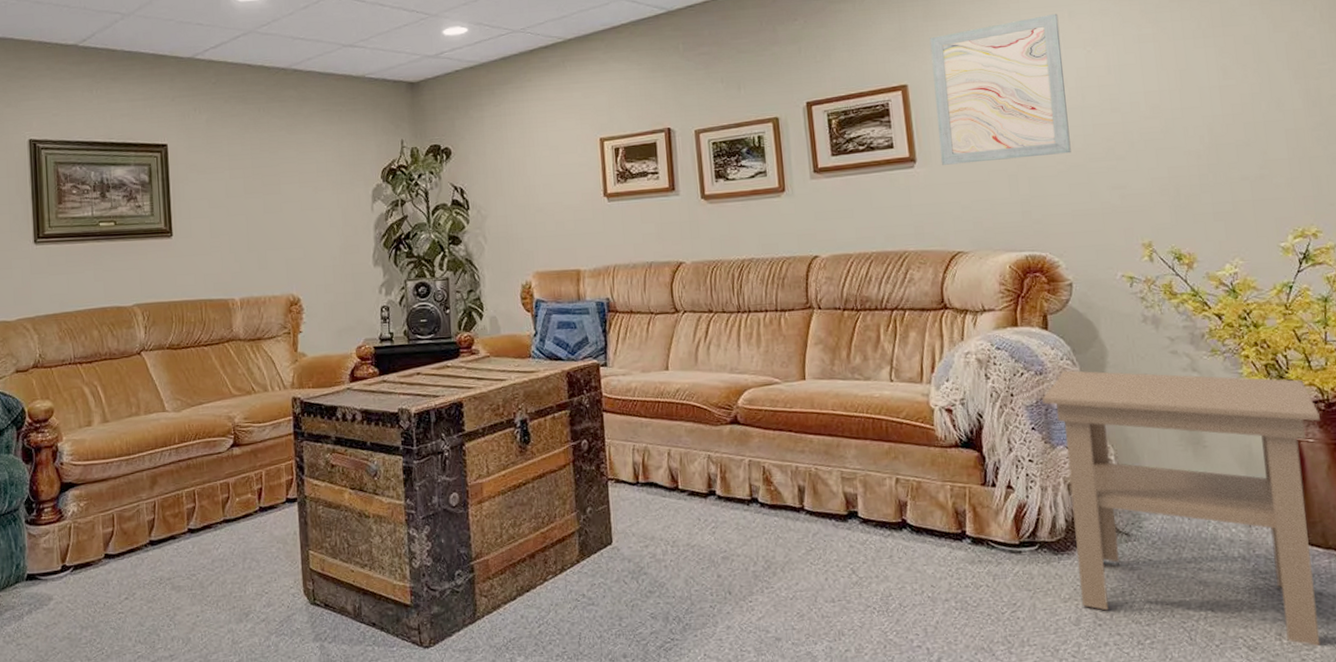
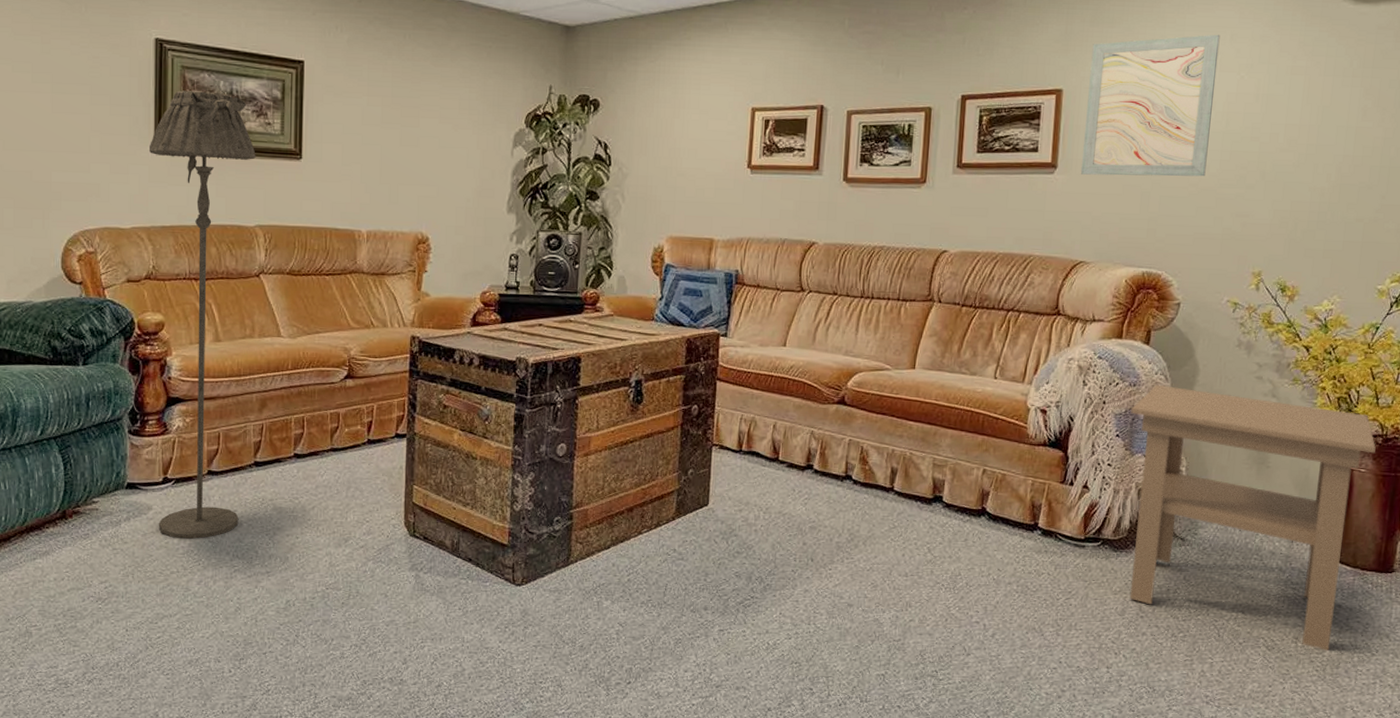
floor lamp: none [30,182,139,628] -> present [150,90,256,539]

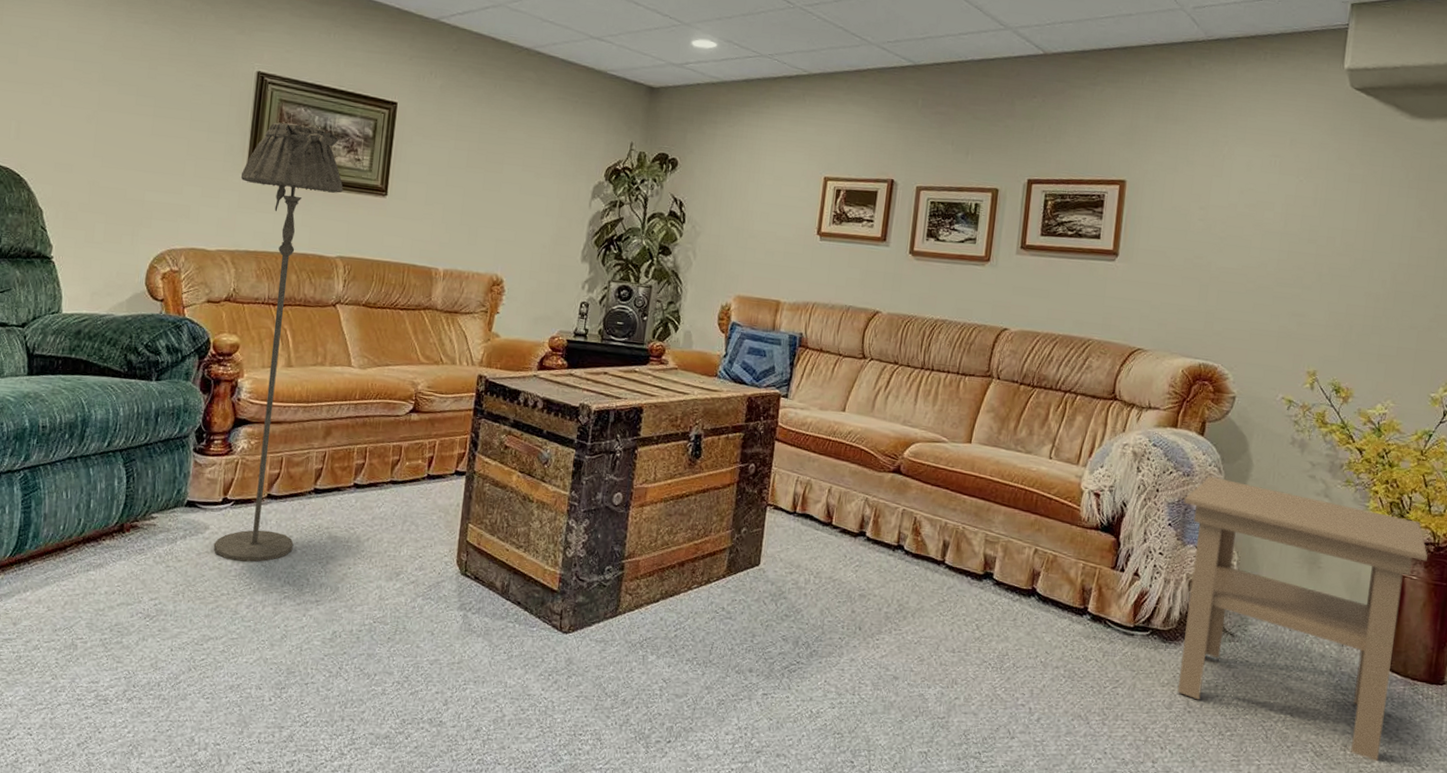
wall art: present [1080,34,1220,177] -> none [1140,138,1280,275]

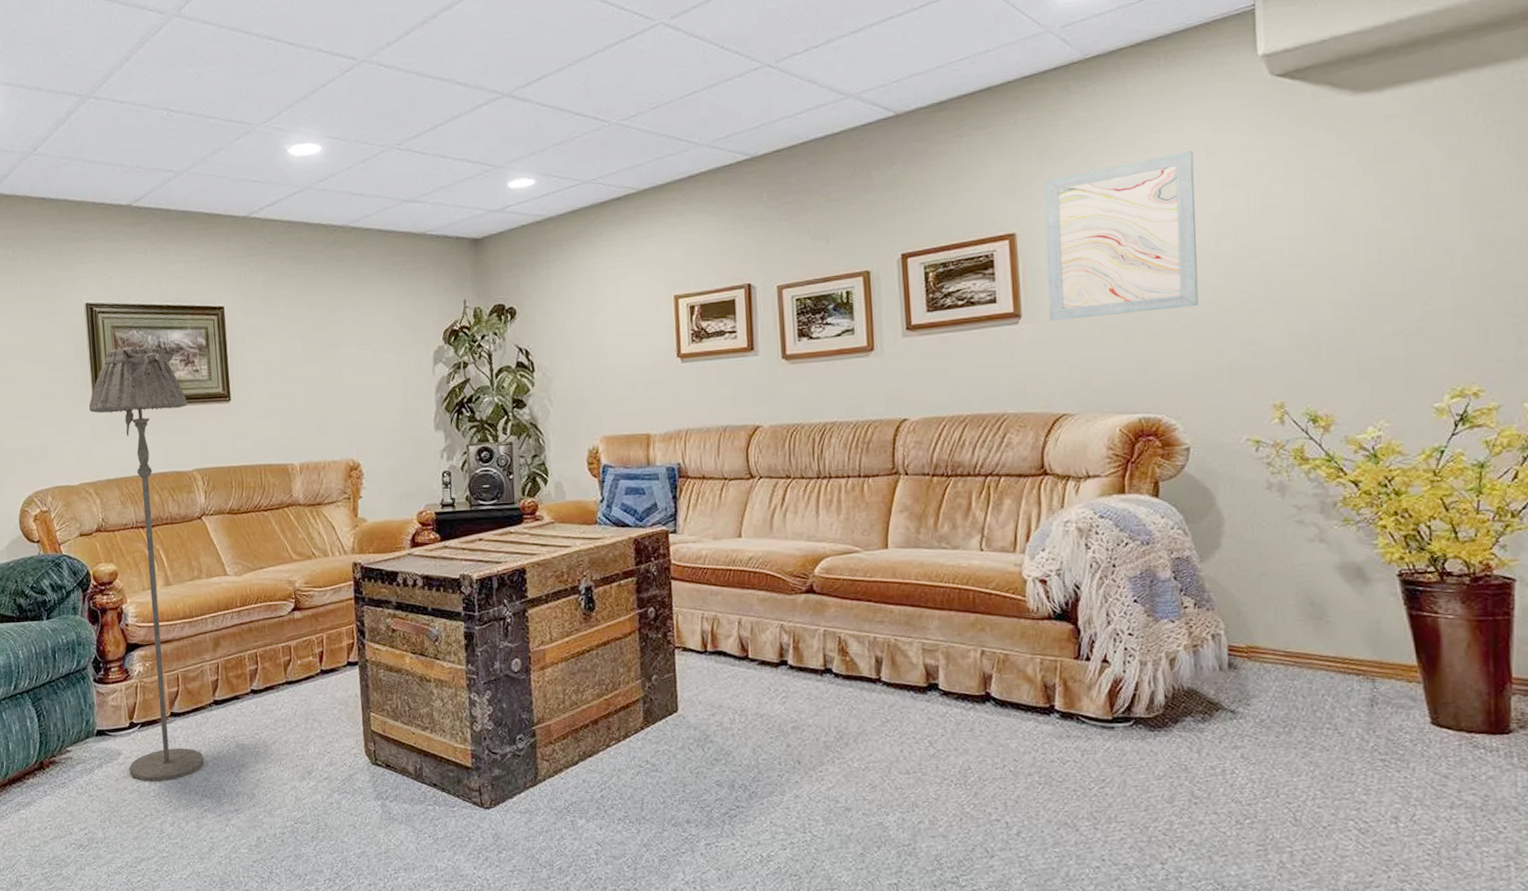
wall art: none [1140,138,1280,275] -> present [1044,150,1199,321]
side table: present [1177,476,1428,761] -> none [1147,540,1463,830]

